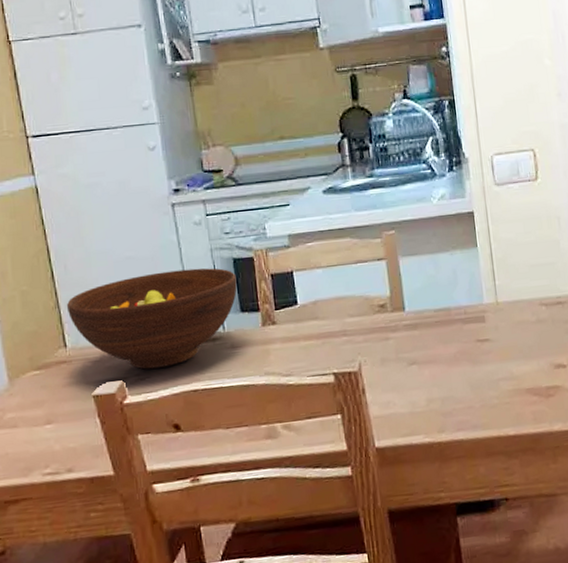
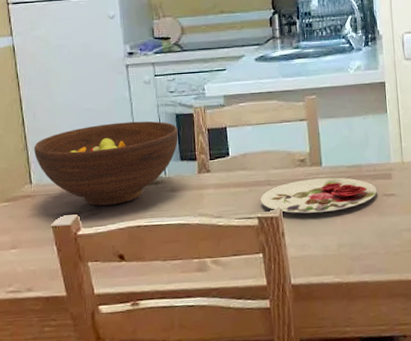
plate: none [336,323,470,367] -> present [260,177,377,214]

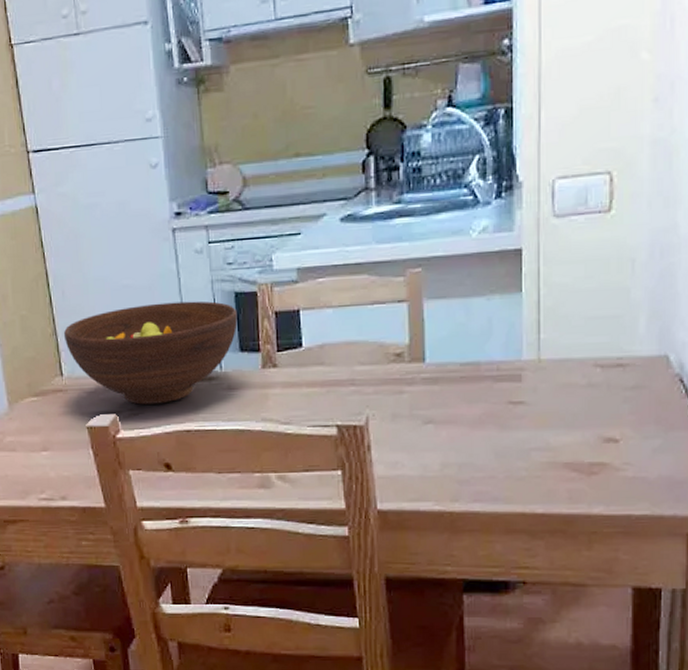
plate: present [260,177,377,214] -> none [341,377,500,423]

